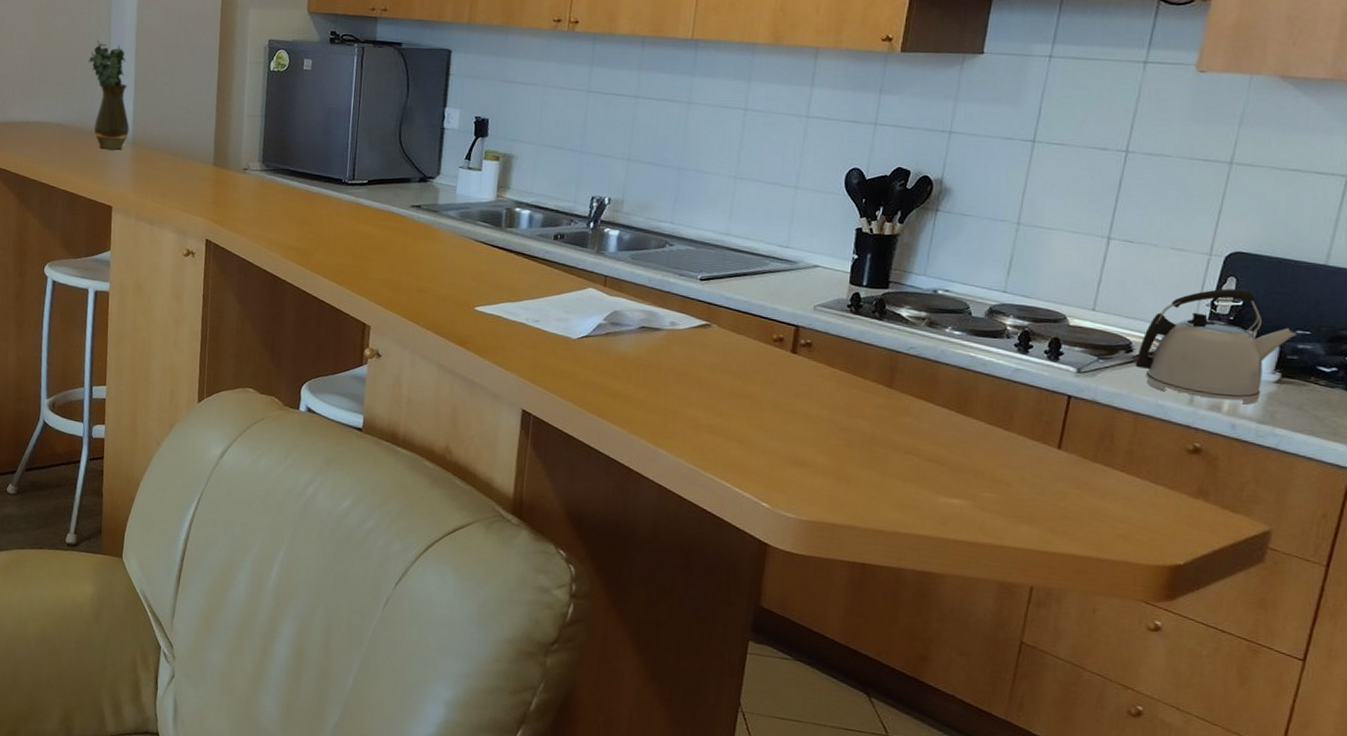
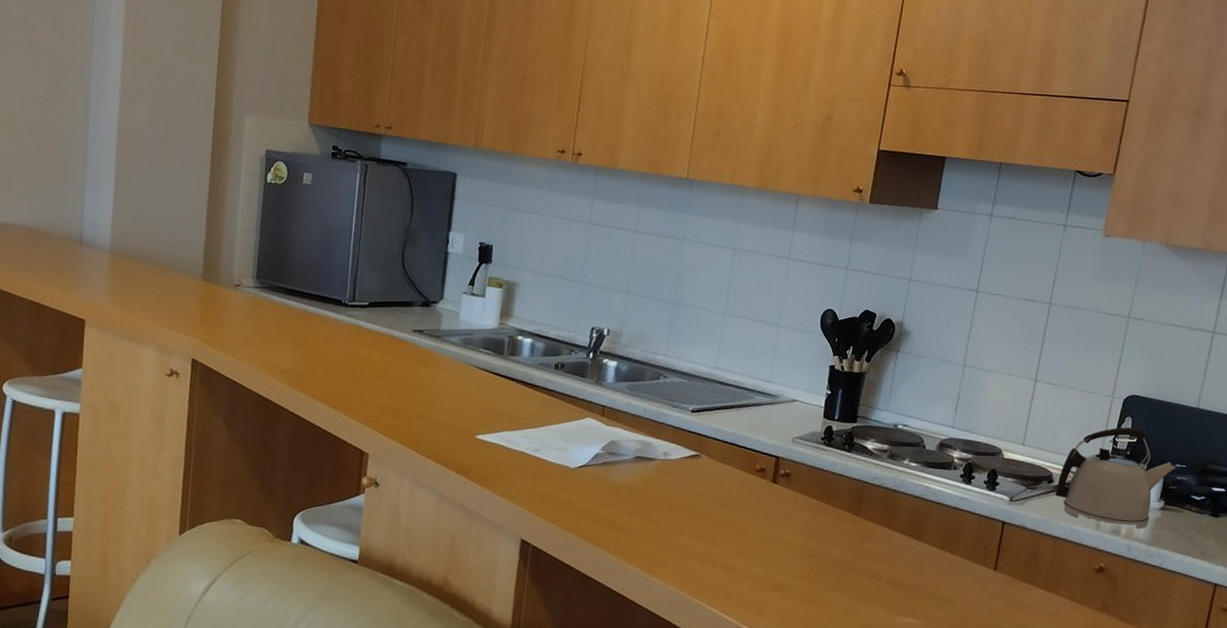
vase: present [89,39,129,150] -> none [61,136,107,258]

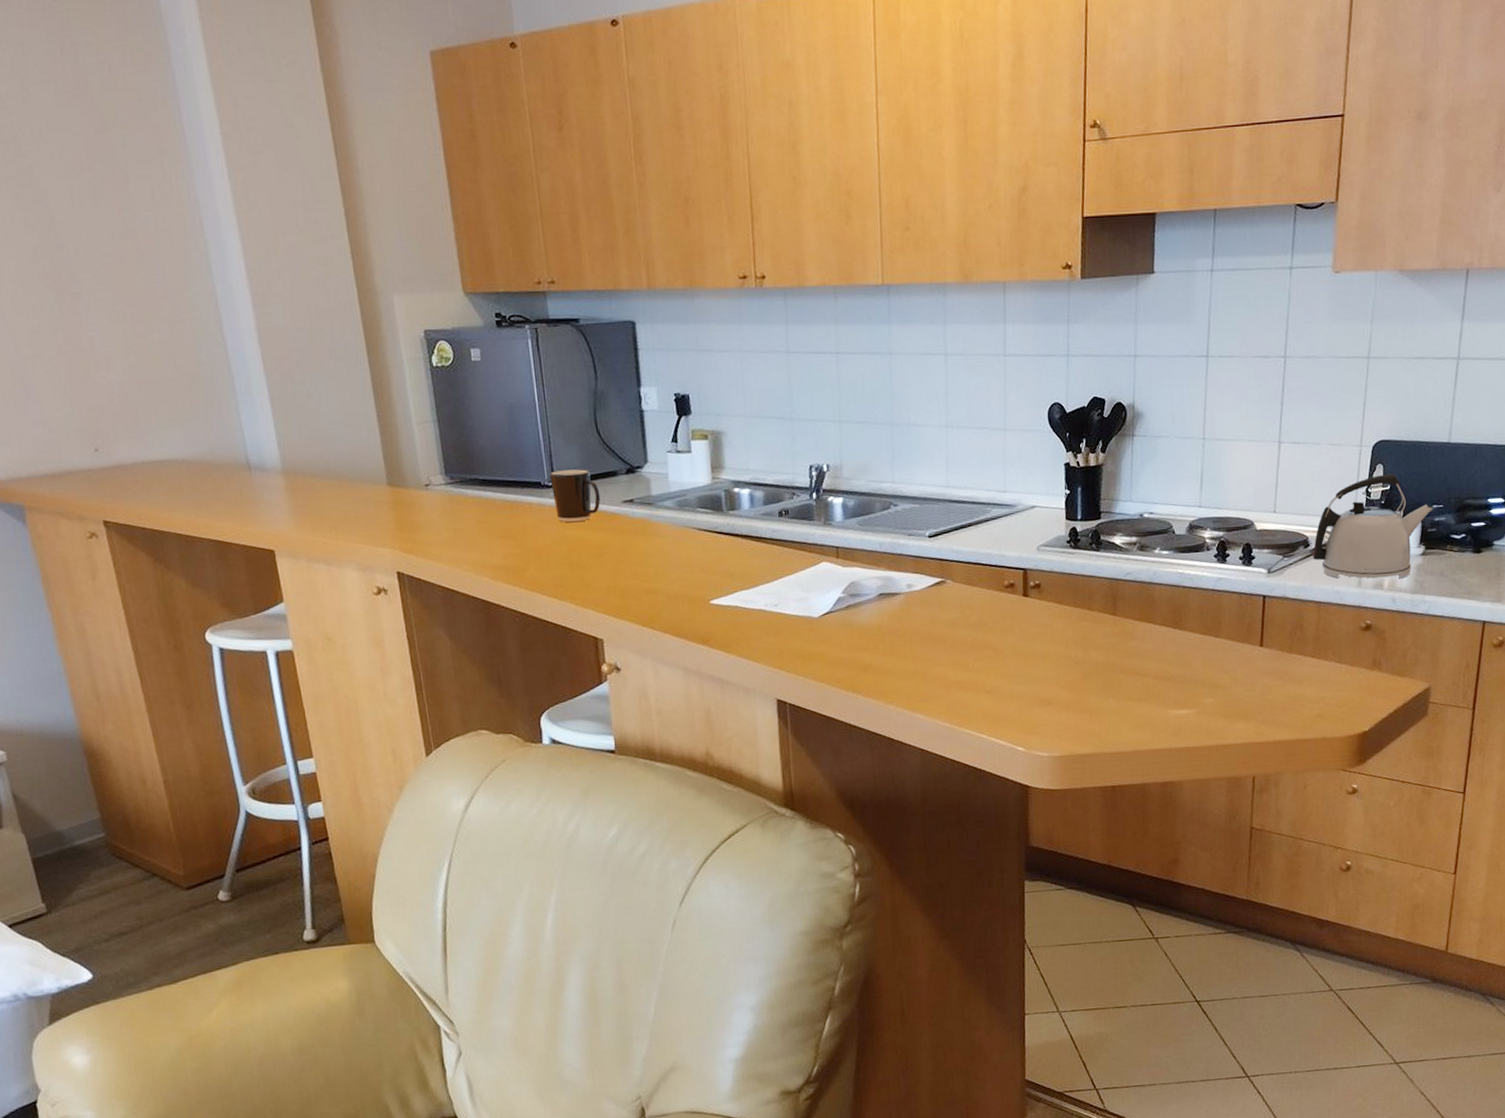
mug: none [349,292,394,343] -> present [549,469,601,523]

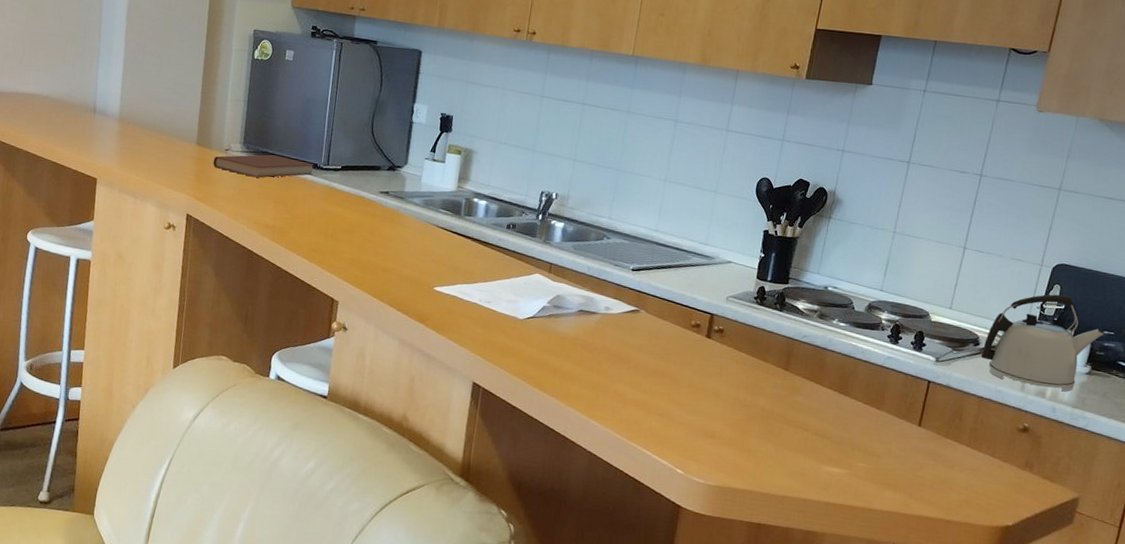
book: none [413,480,539,513] -> present [213,154,315,178]
mug: present [549,469,601,523] -> none [324,157,363,202]

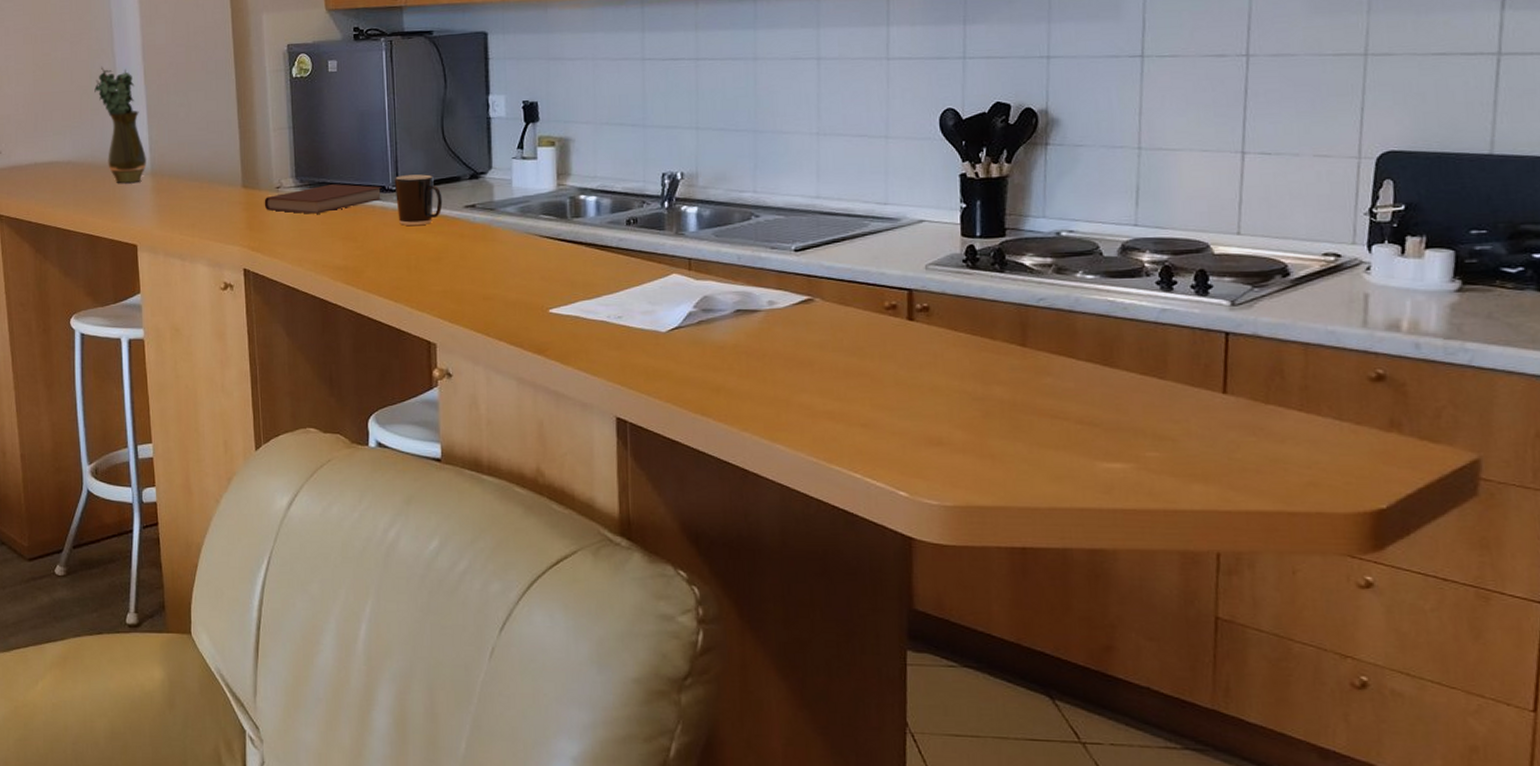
vase: none [79,18,117,125] -> present [94,66,146,183]
mug: none [324,157,363,202] -> present [394,174,443,226]
kettle: present [980,294,1104,392] -> none [1293,190,1472,320]

